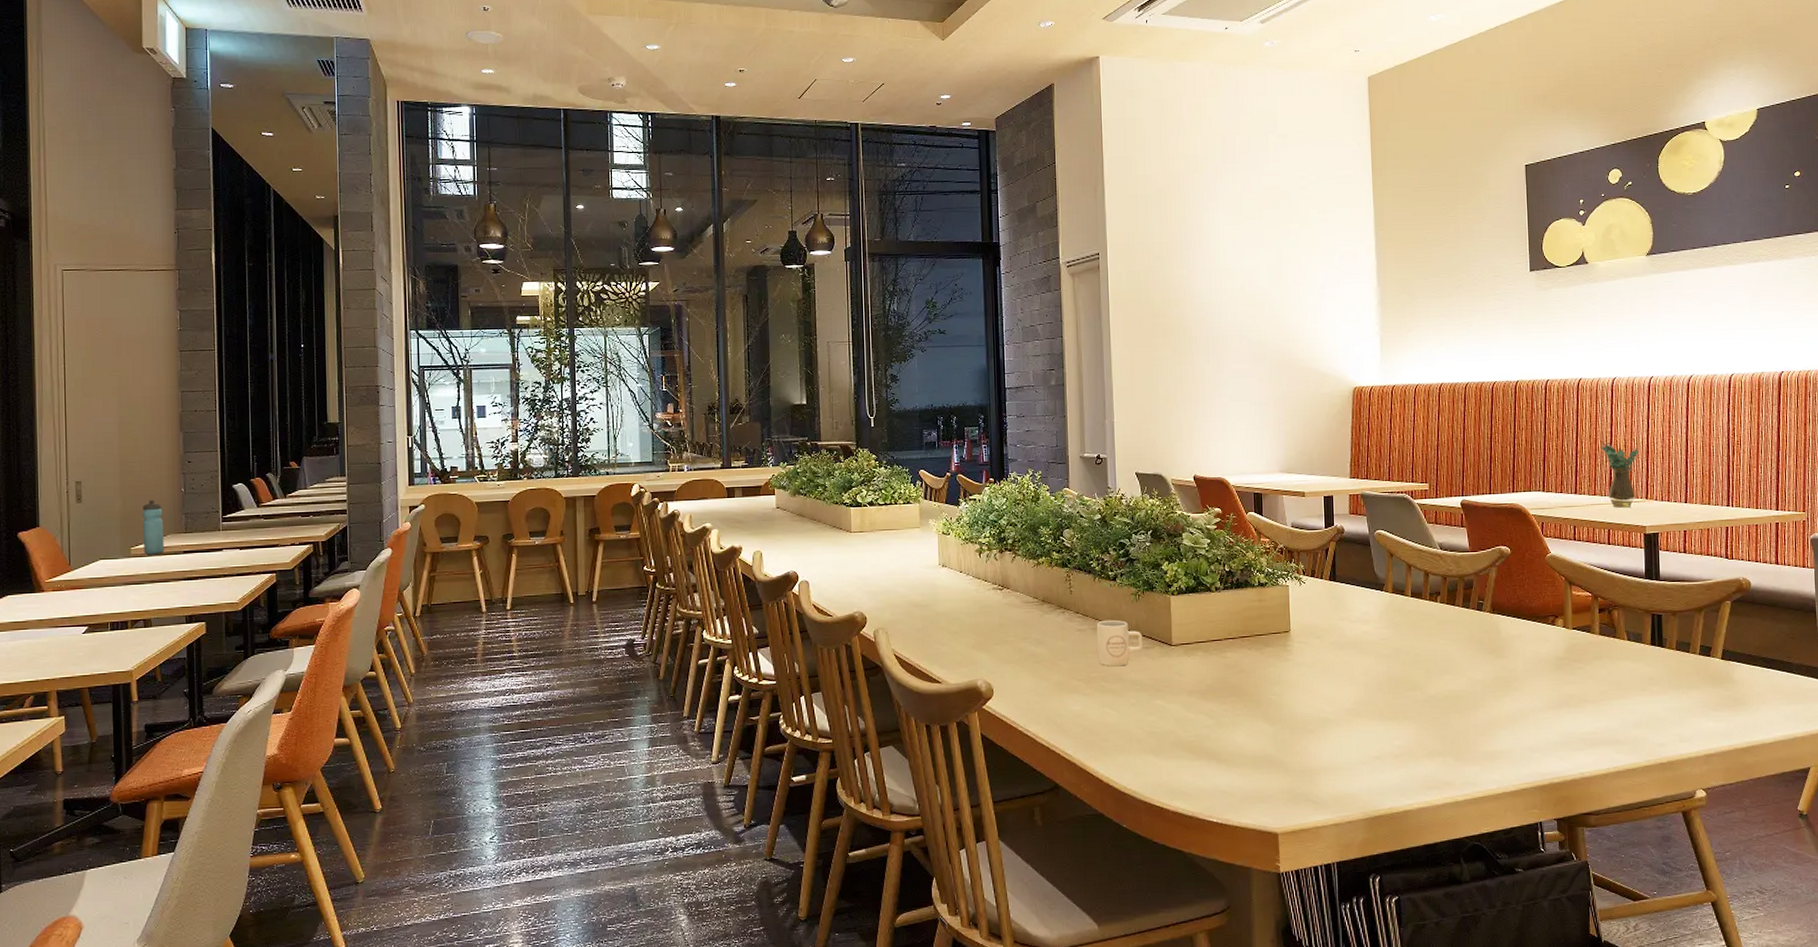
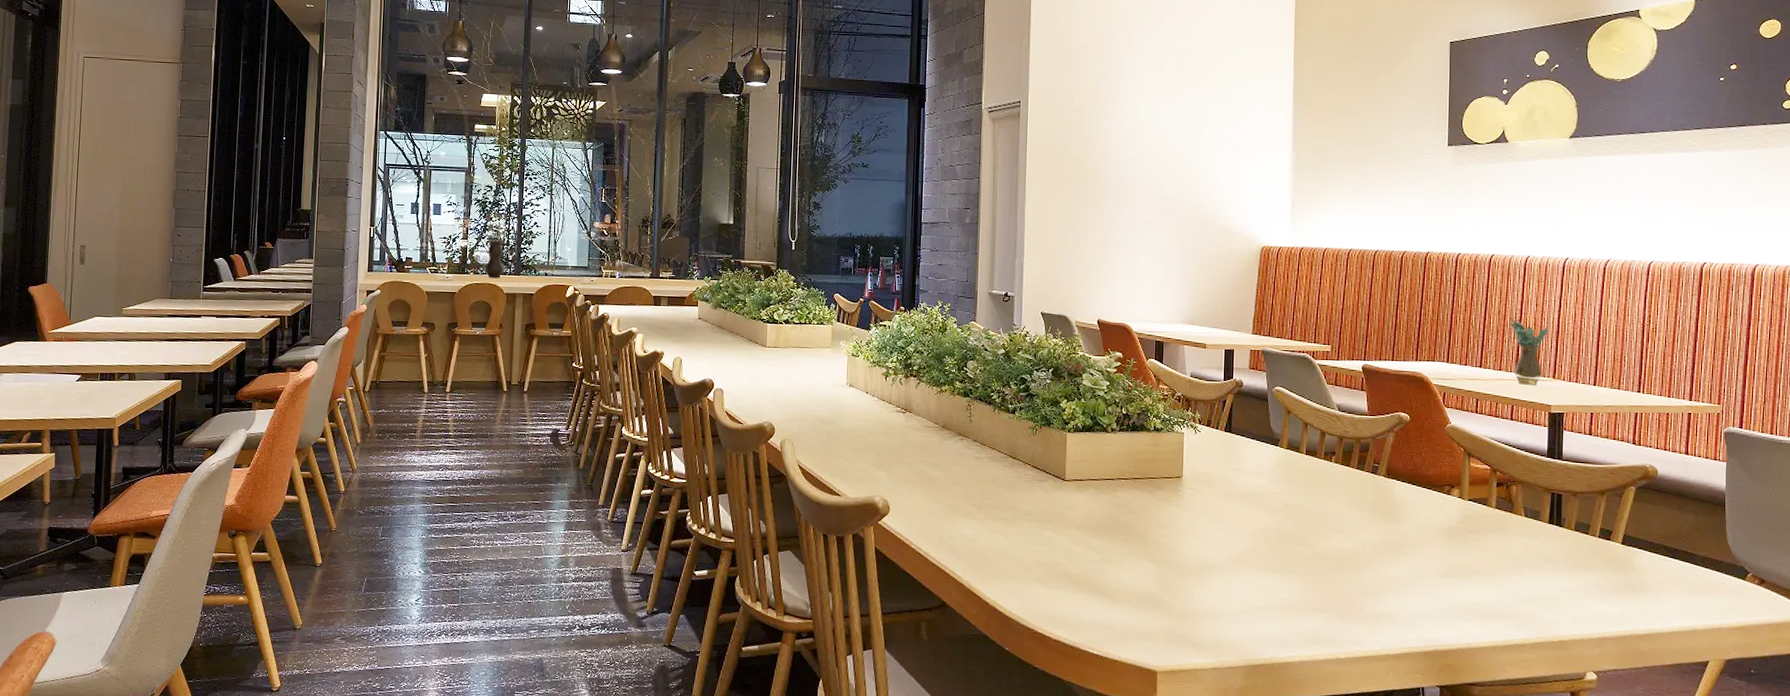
water bottle: present [142,500,164,555] -> none [134,267,153,316]
vase: none [539,440,561,482] -> present [484,240,504,278]
mug: present [1096,619,1143,667] -> none [992,450,1038,496]

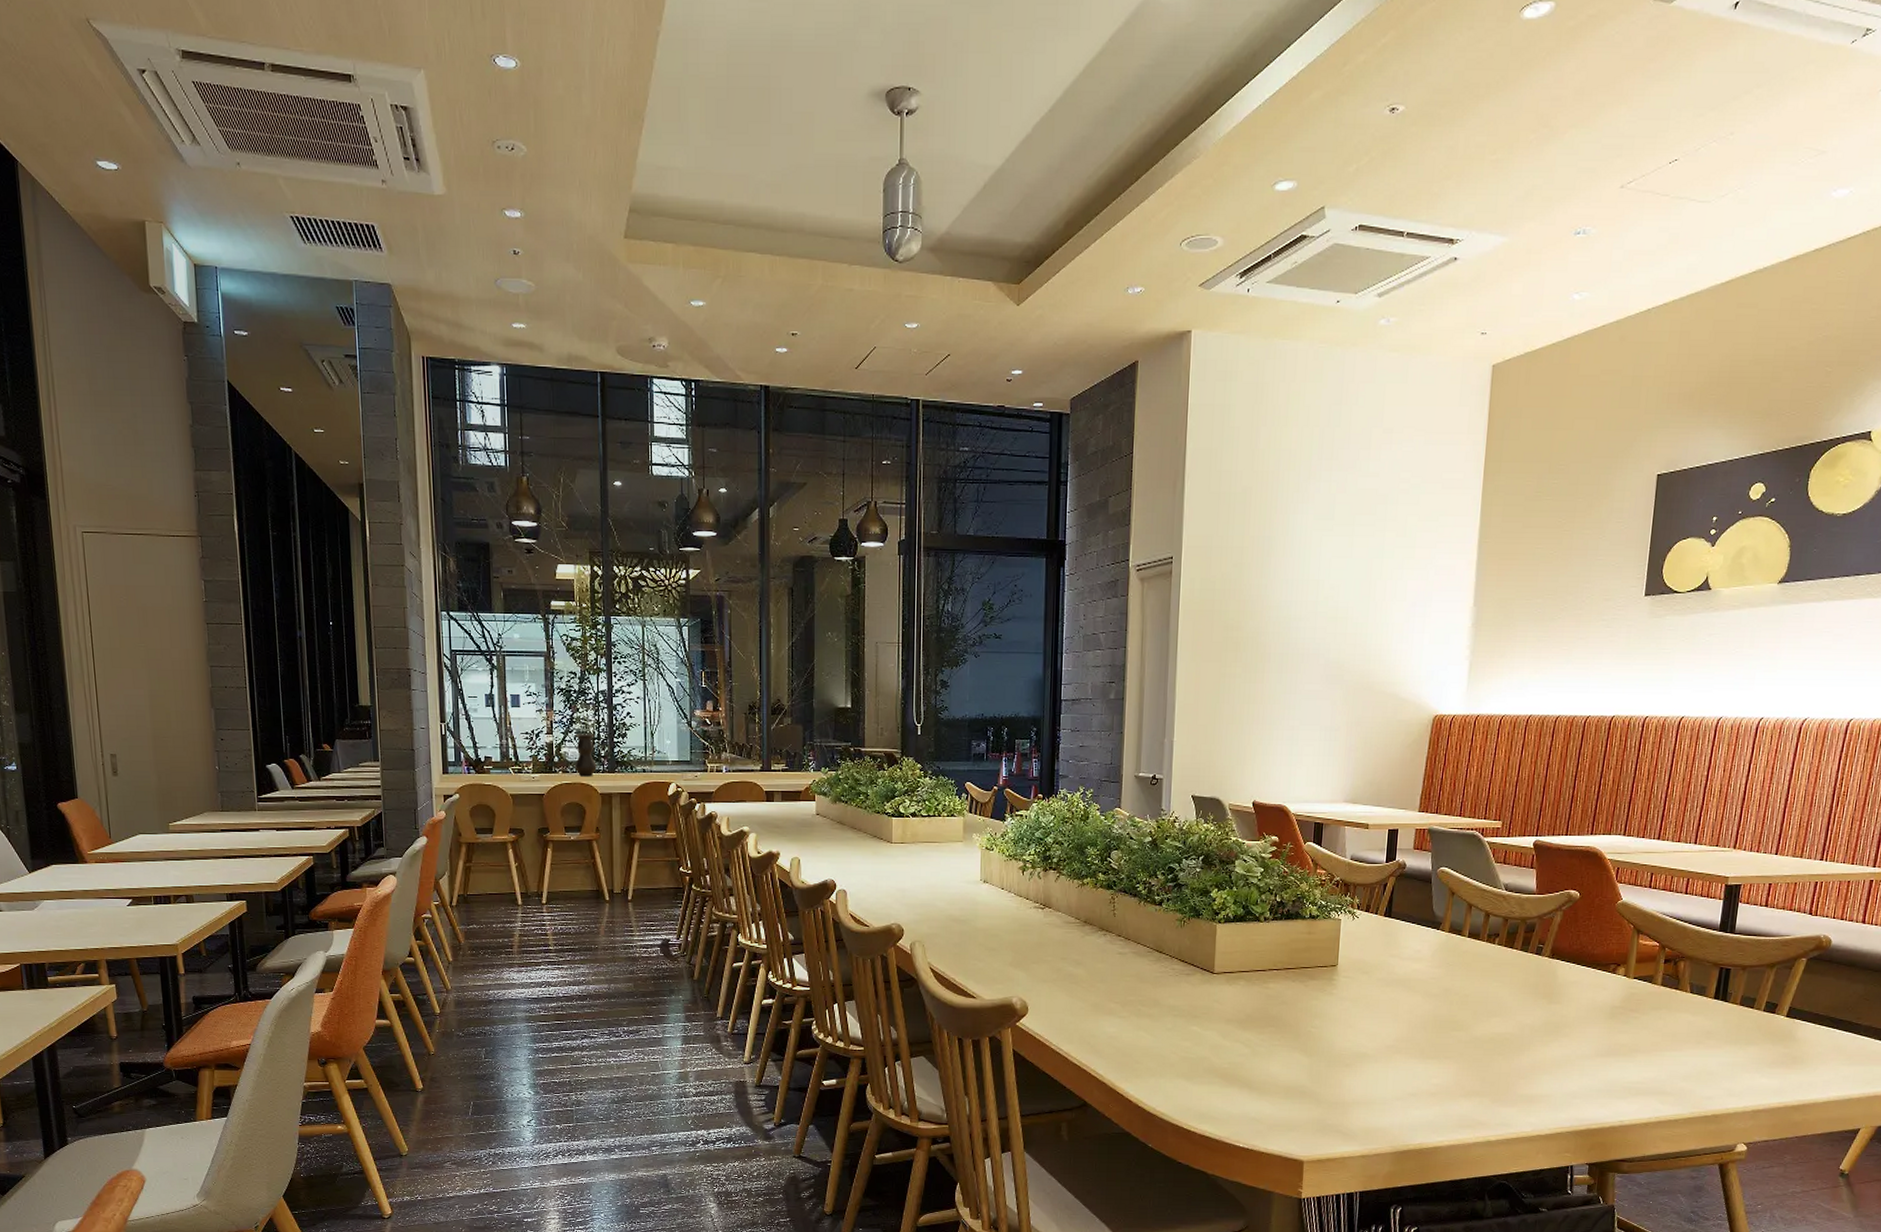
vase: present [1510,317,1549,385] -> none [1693,785,1735,857]

